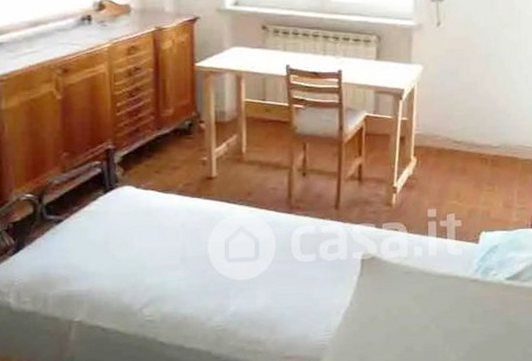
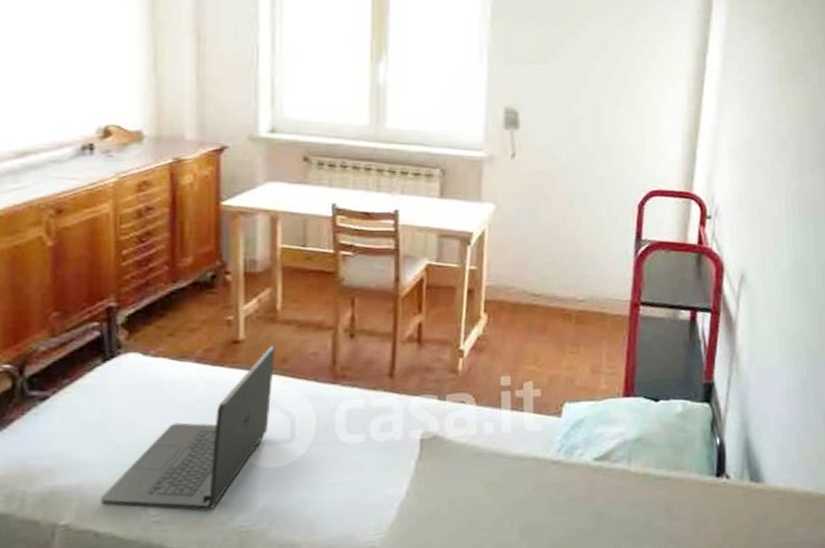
laptop: none [106,181,242,314] -> present [101,345,275,512]

